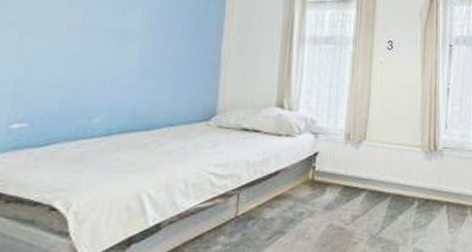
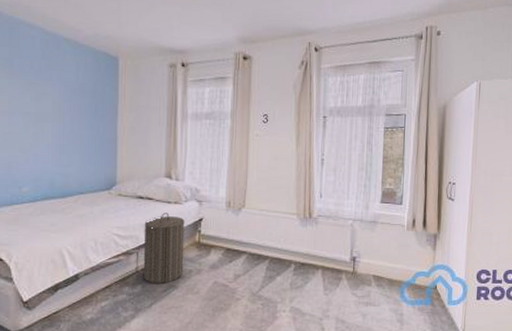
laundry hamper: none [244,147,297,231] -> present [143,213,185,284]

